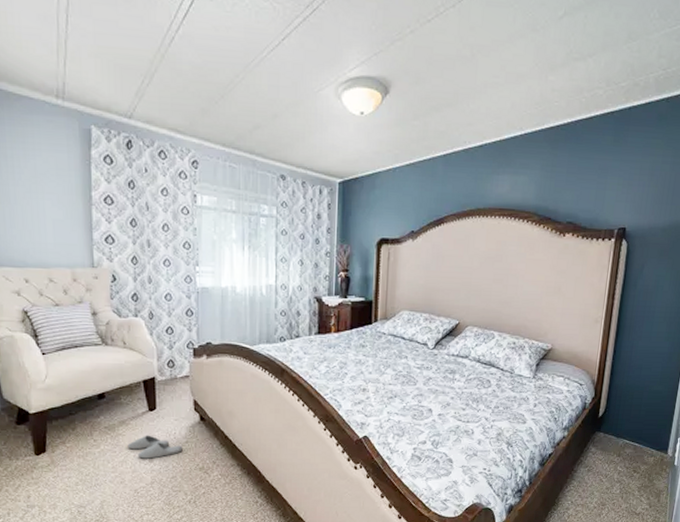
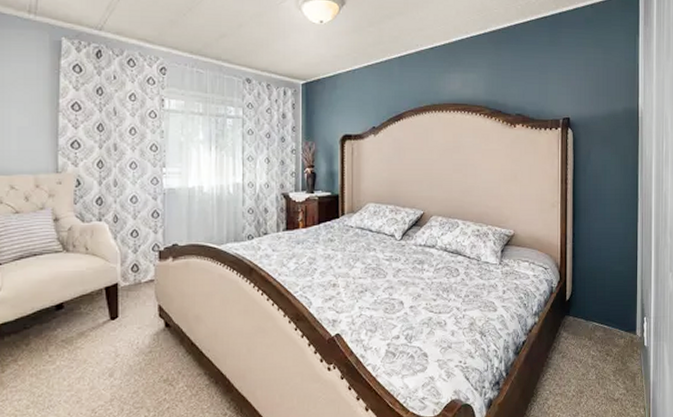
slippers: present [127,435,183,459] -> none [86,346,146,374]

